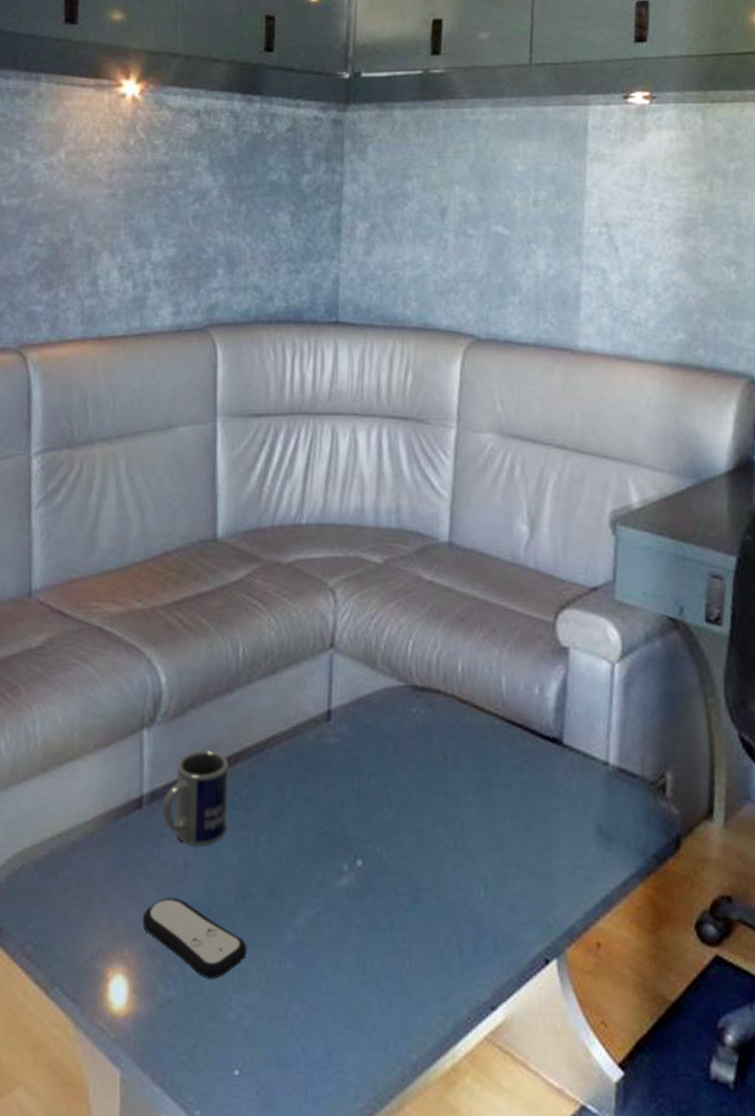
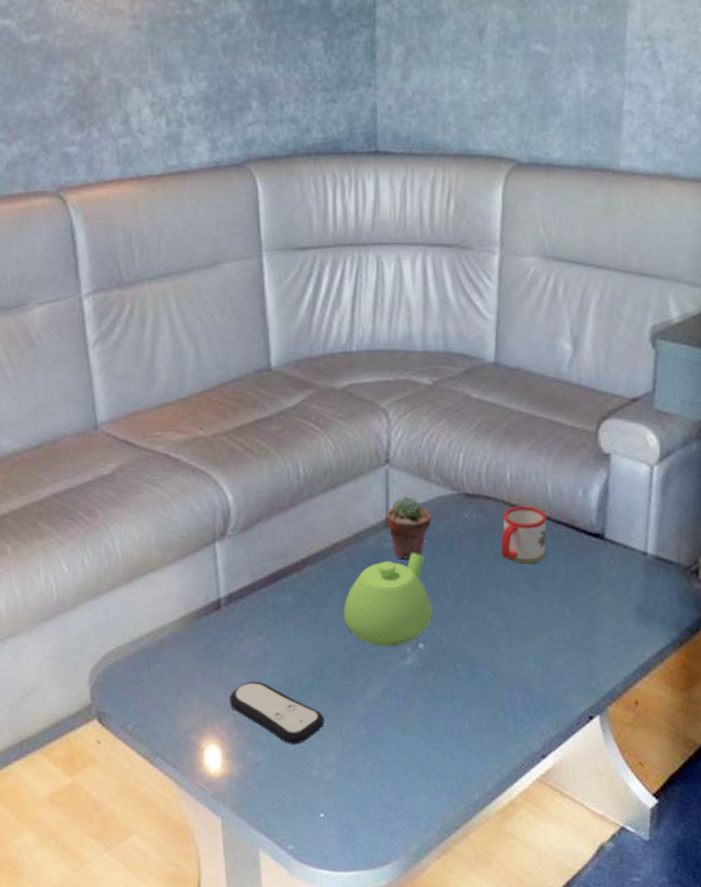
mug: present [162,749,230,845] -> none [239,557,300,638]
teapot: none [275,751,373,863] -> present [343,553,432,647]
potted succulent: none [327,685,378,759] -> present [386,495,433,560]
mug: none [450,702,500,770] -> present [500,506,547,564]

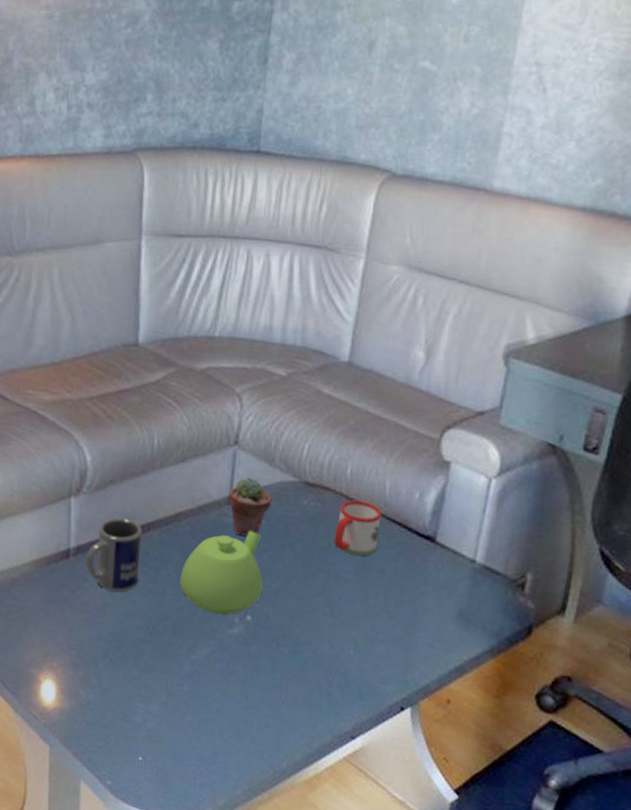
remote control: present [228,681,324,745] -> none [68,627,152,691]
mug: none [239,557,300,638] -> present [86,517,143,592]

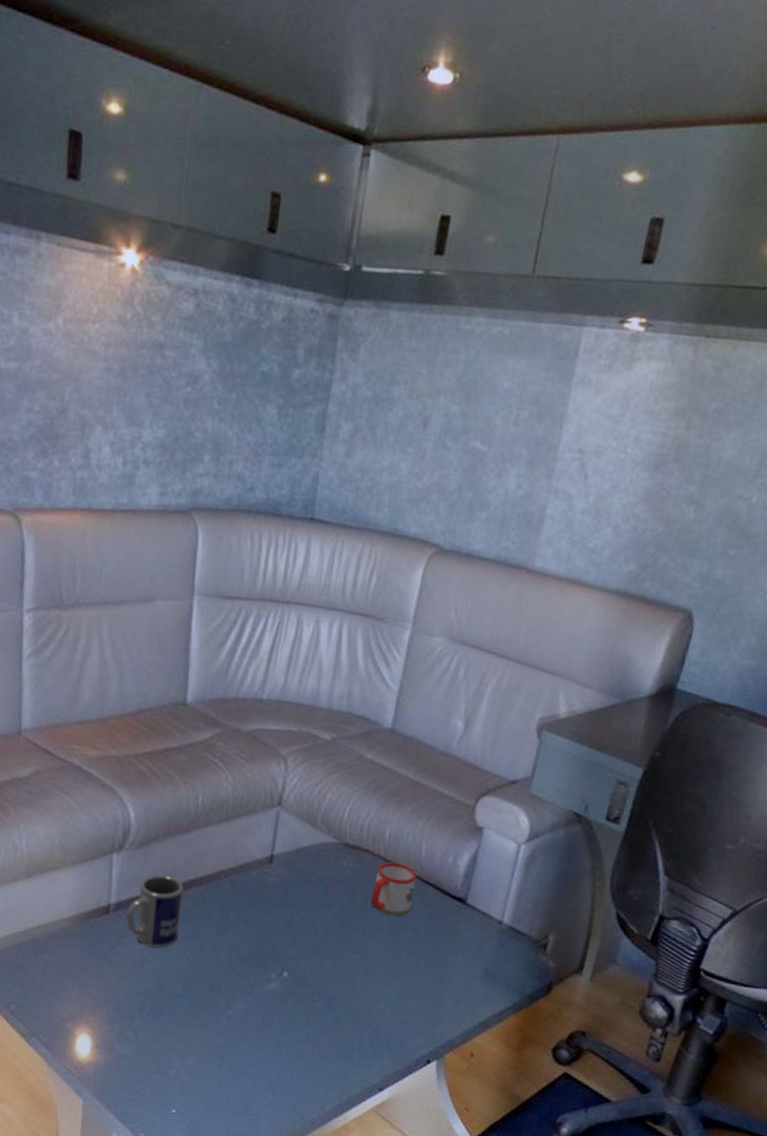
teapot: present [179,531,263,616] -> none [218,890,301,972]
potted succulent: present [228,476,273,536] -> none [270,837,313,895]

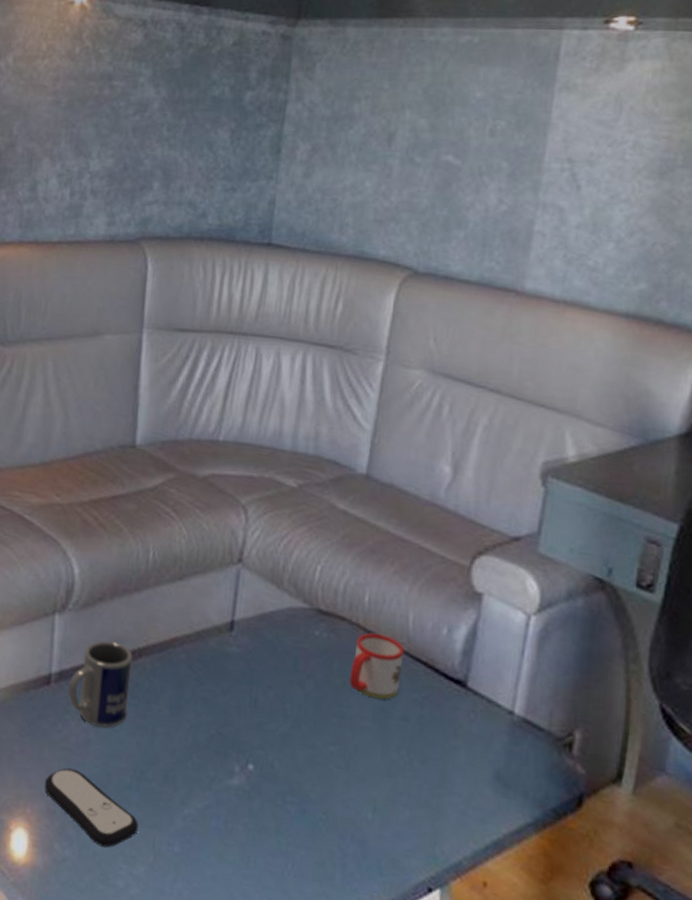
remote control: none [105,982,189,1045] -> present [44,768,139,848]

